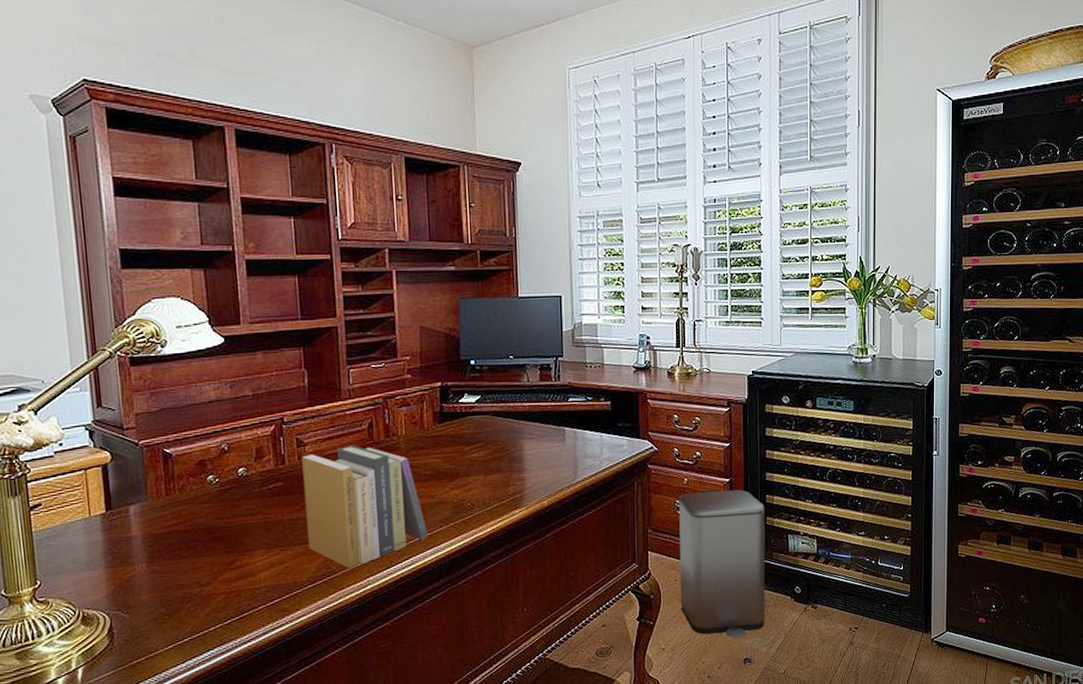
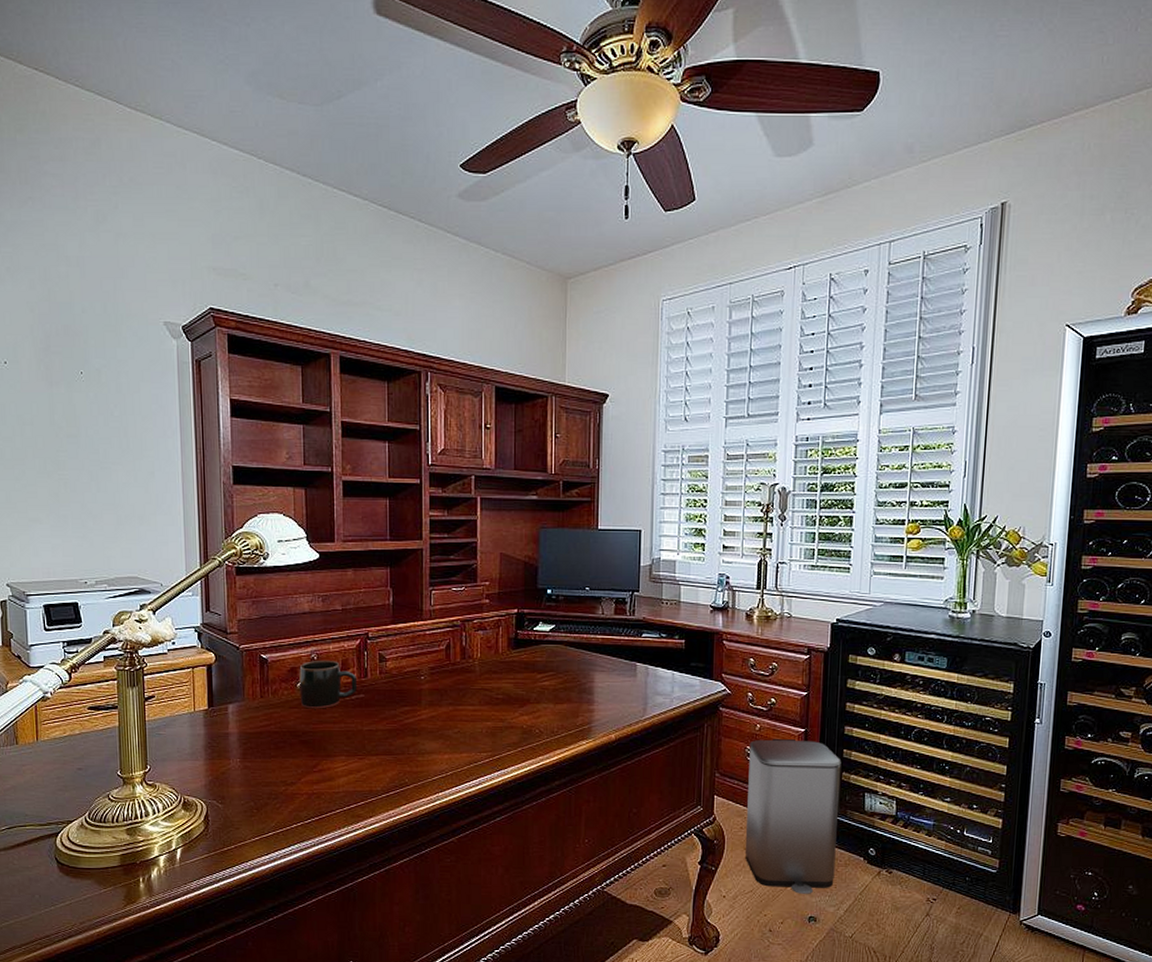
mug: none [208,449,275,503] -> present [299,660,358,709]
books: present [301,445,429,569] -> none [383,664,497,783]

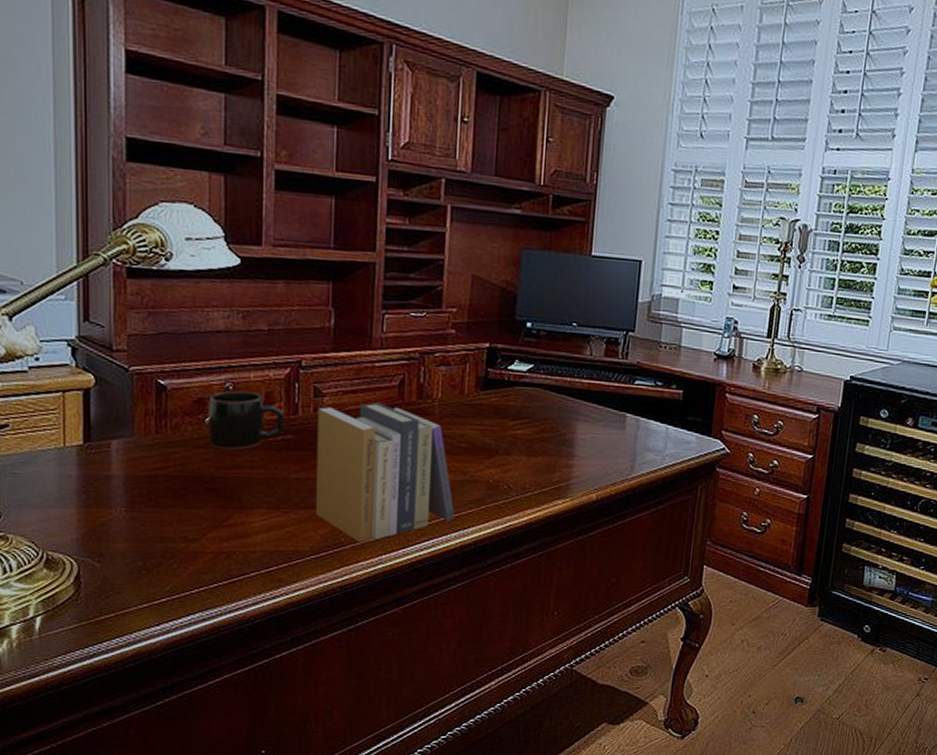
books: none [383,664,497,783] -> present [315,402,456,543]
pedal bin: present [744,739,841,894] -> none [732,505,843,673]

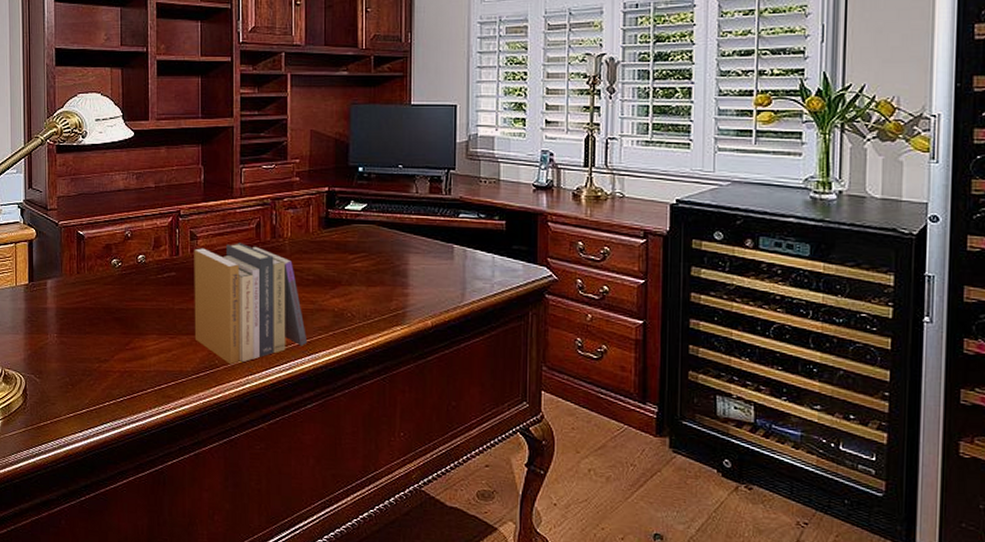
mug: present [208,390,285,451] -> none [114,237,169,286]

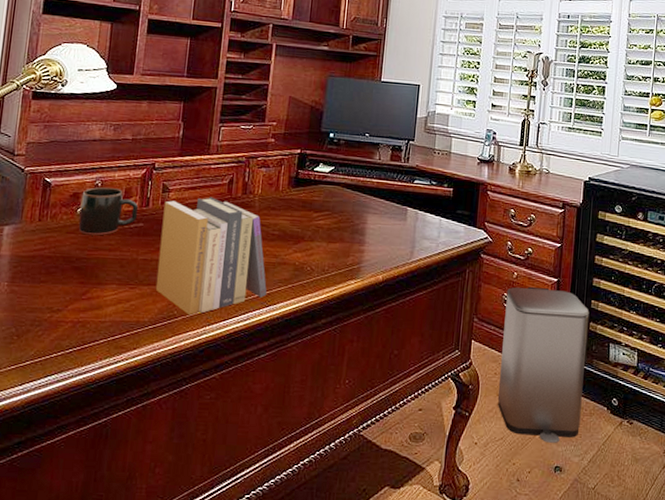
mug: none [114,237,169,286] -> present [78,187,139,236]
pedal bin: none [577,331,687,508] -> present [497,287,589,443]

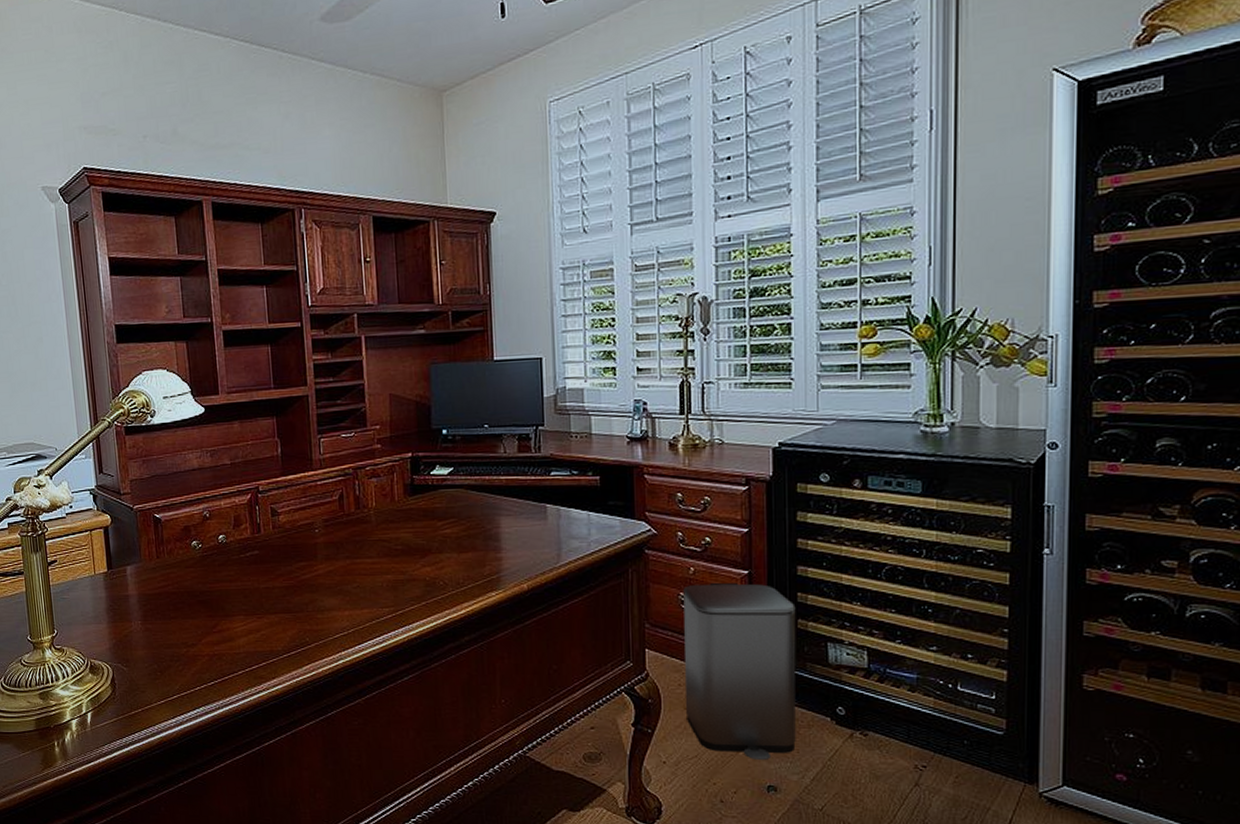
mug: present [78,187,139,236] -> none [192,516,252,568]
books: present [155,197,267,316] -> none [276,516,400,642]

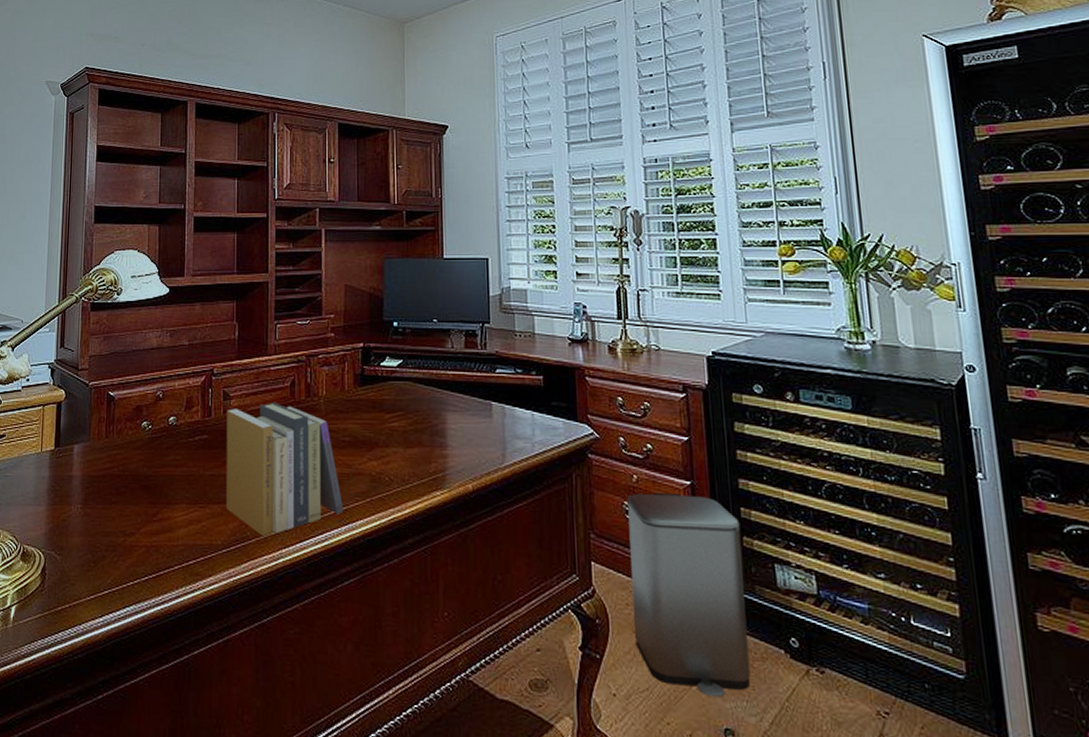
books: none [276,516,400,642] -> present [225,402,344,537]

